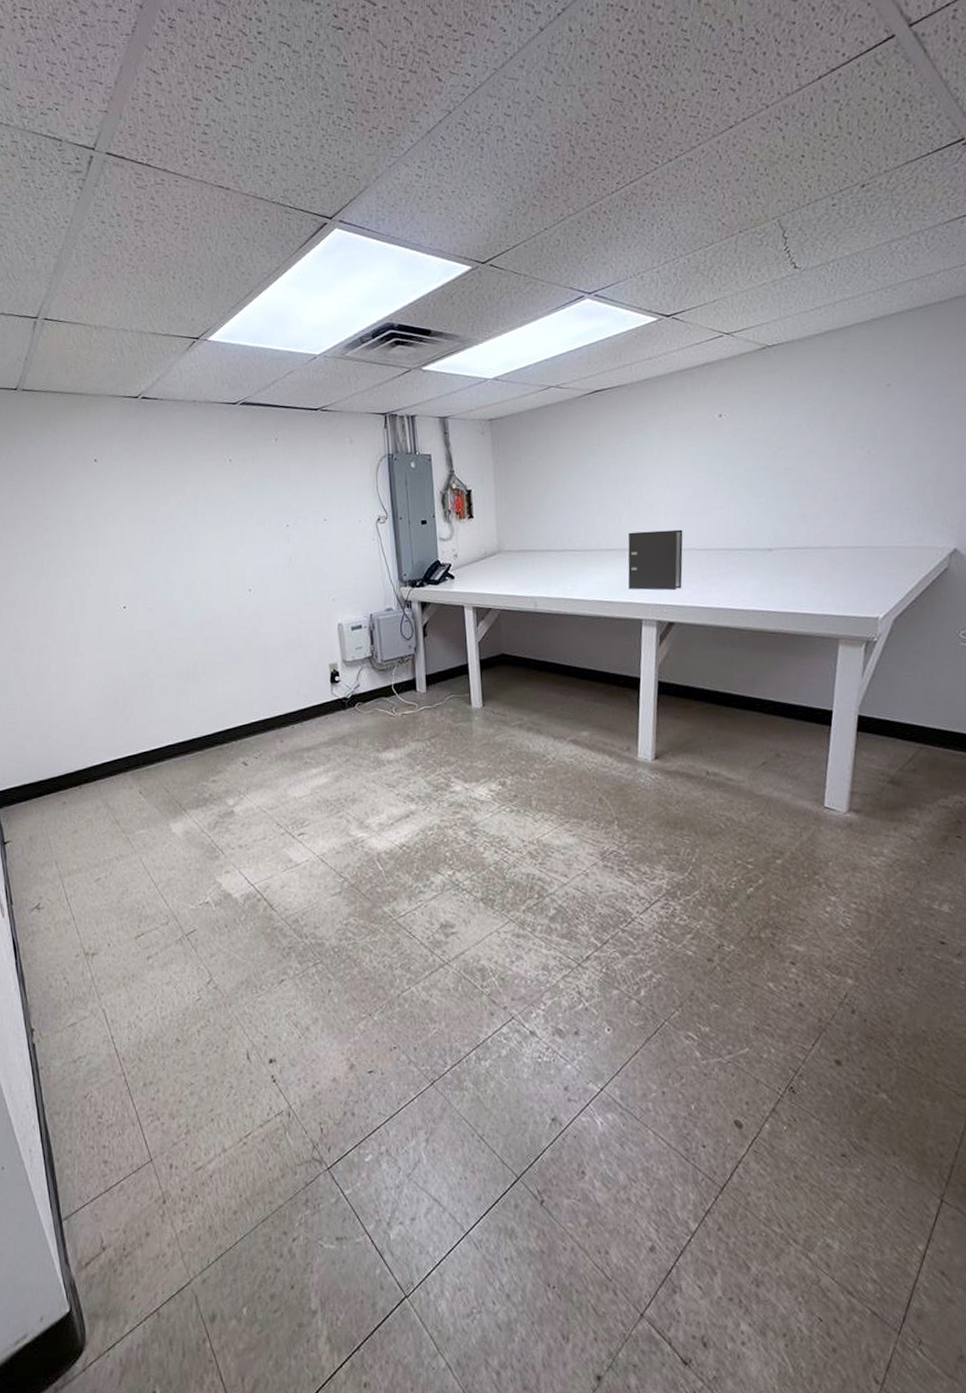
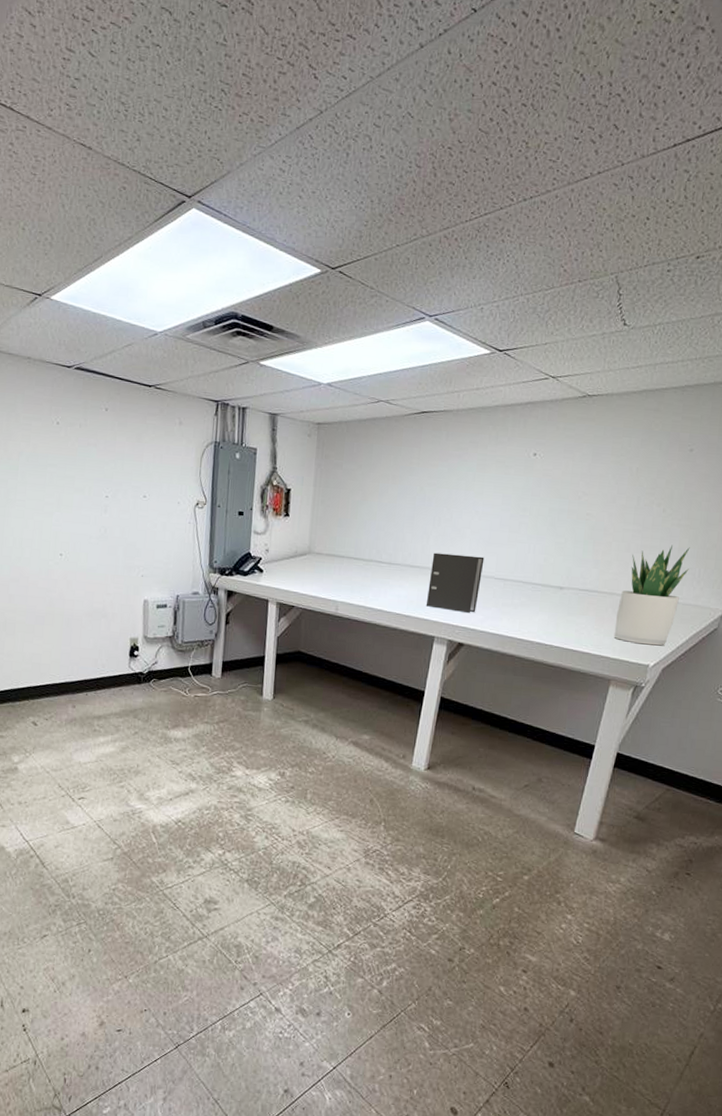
planter: none [834,487,906,597] -> present [614,545,690,646]

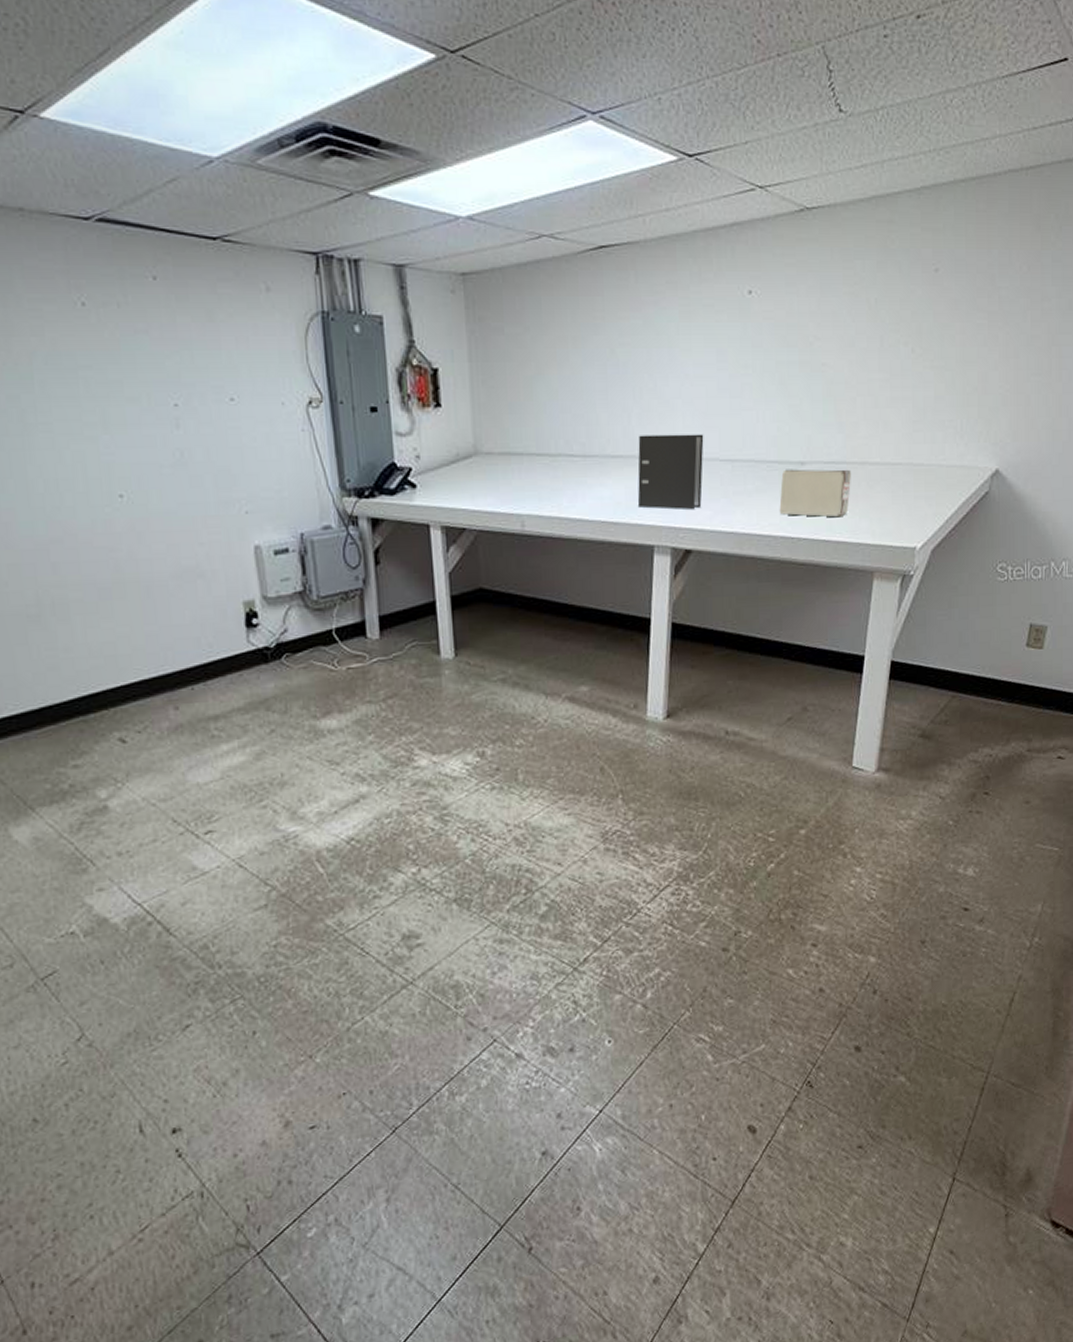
box: none [538,591,601,634] -> present [779,469,851,518]
planter: present [614,545,690,646] -> none [871,393,949,523]

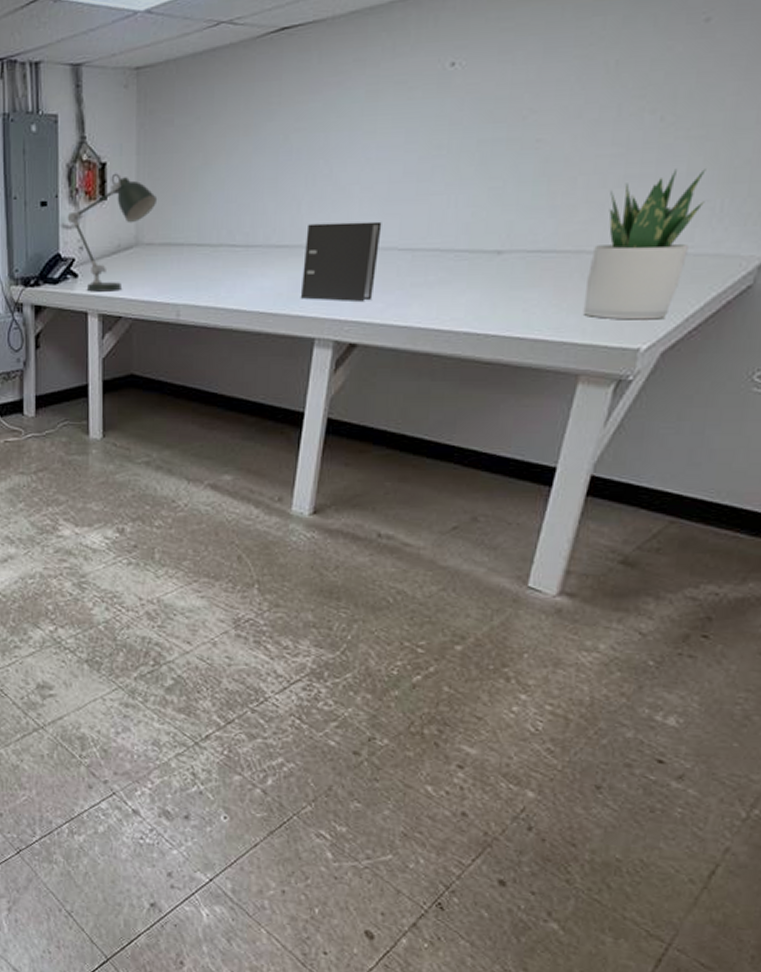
desk lamp: none [400,379,494,503] -> present [67,173,158,292]
box: present [779,469,851,518] -> none [465,258,561,313]
planter: none [871,393,949,523] -> present [583,168,706,320]

